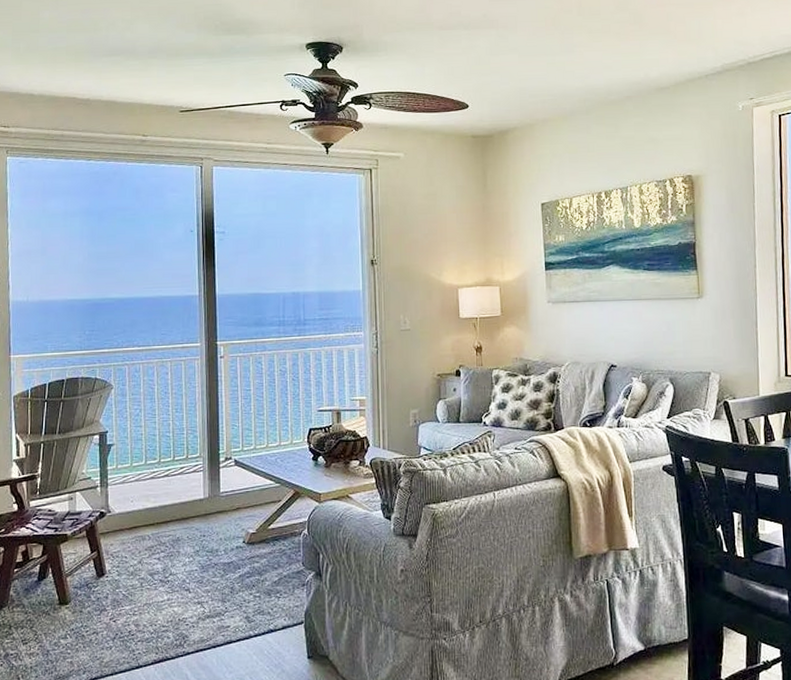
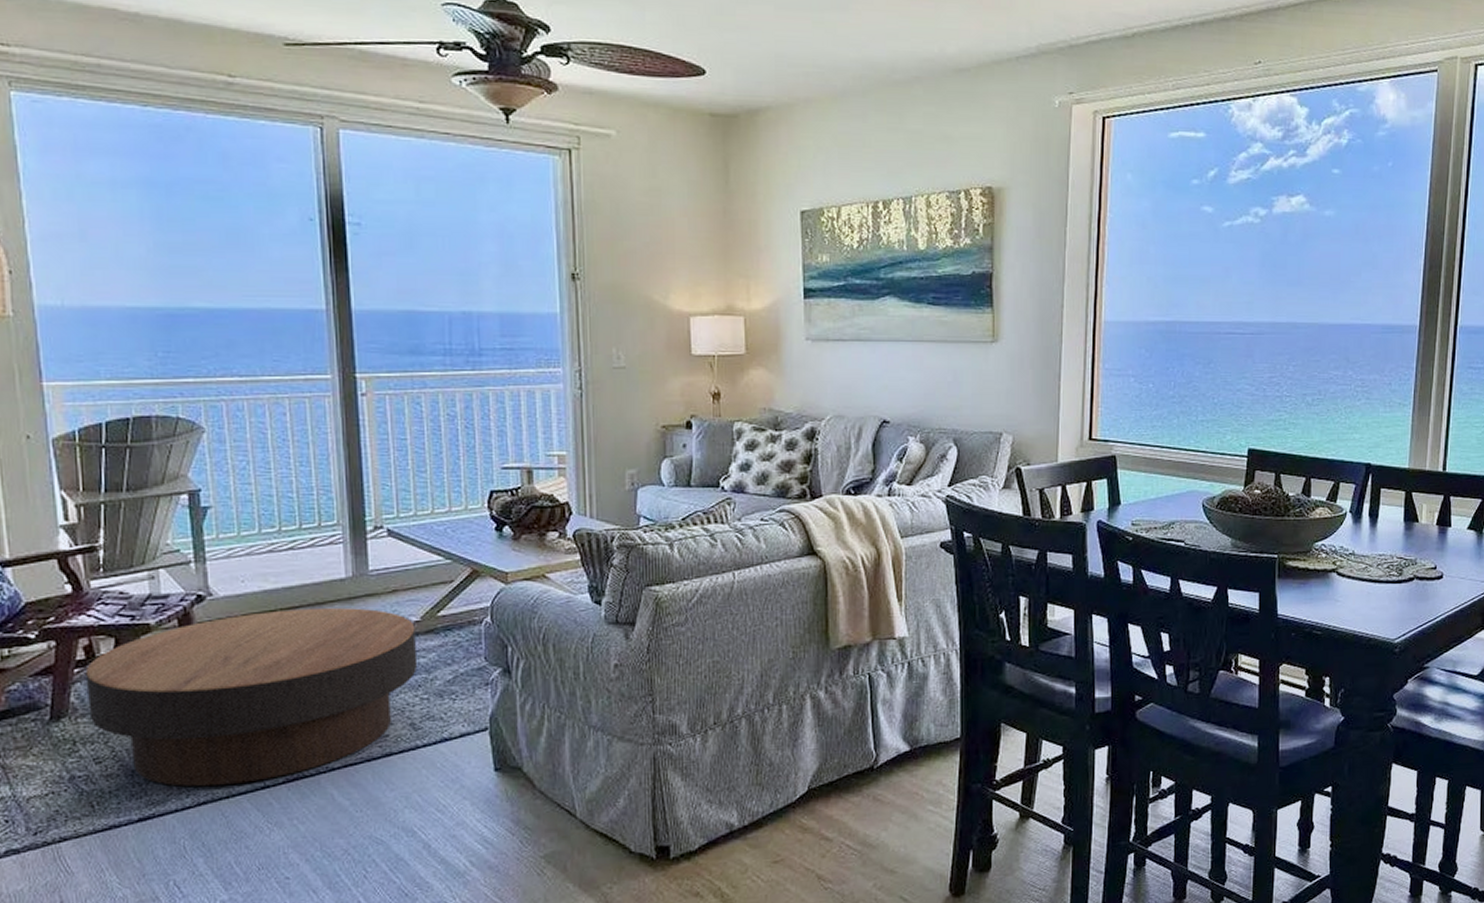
coffee table: none [21,522,253,665] -> present [85,607,418,787]

